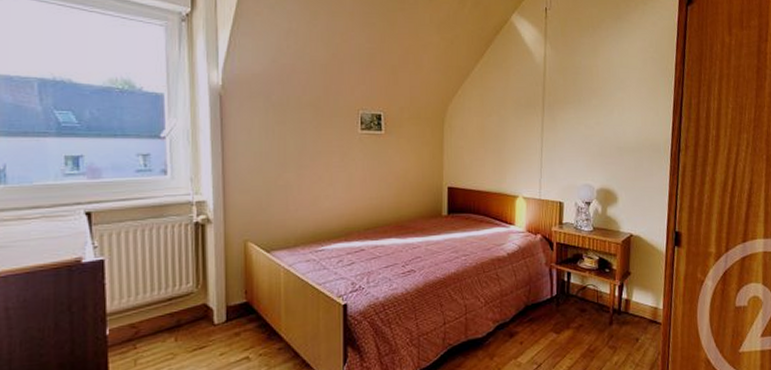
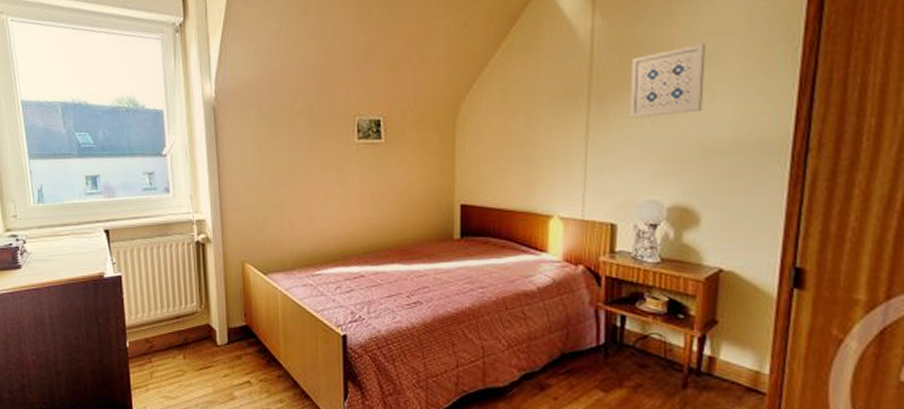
wall art: none [570,73,618,123] -> present [629,44,705,118]

